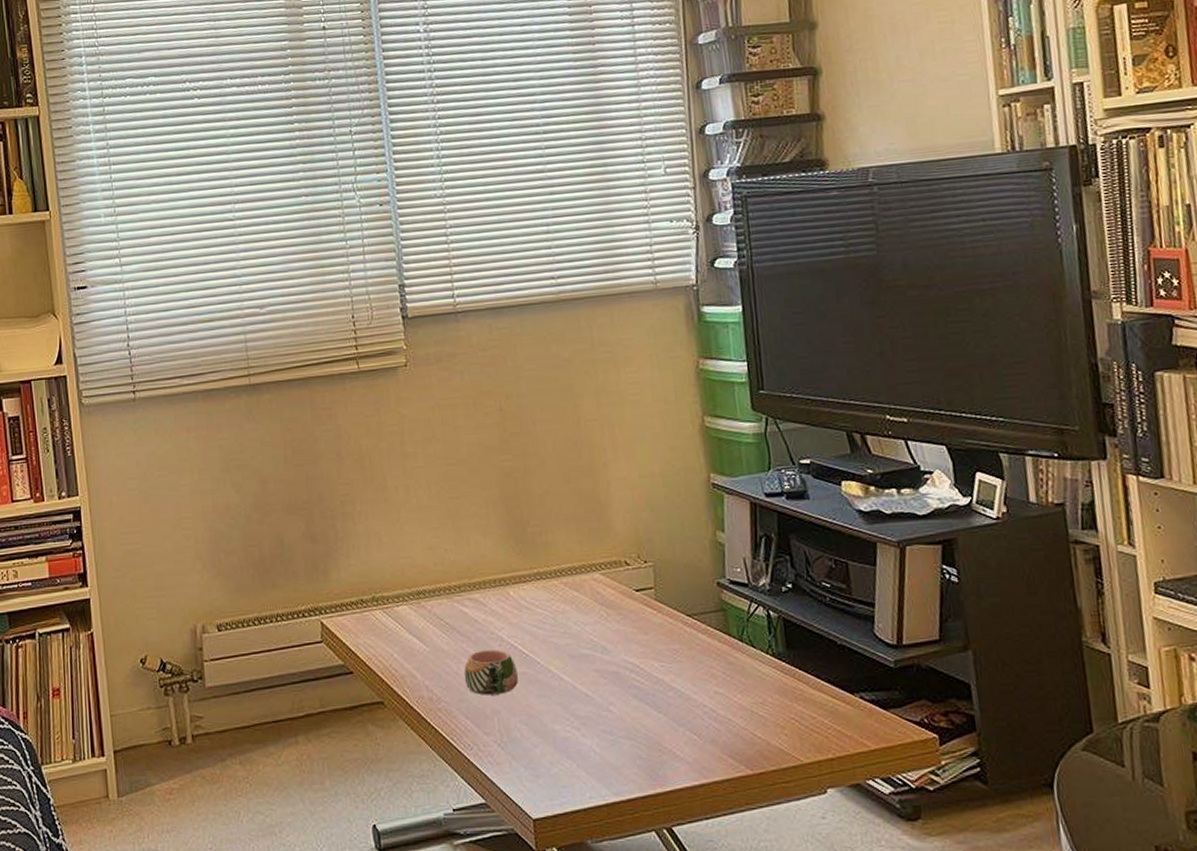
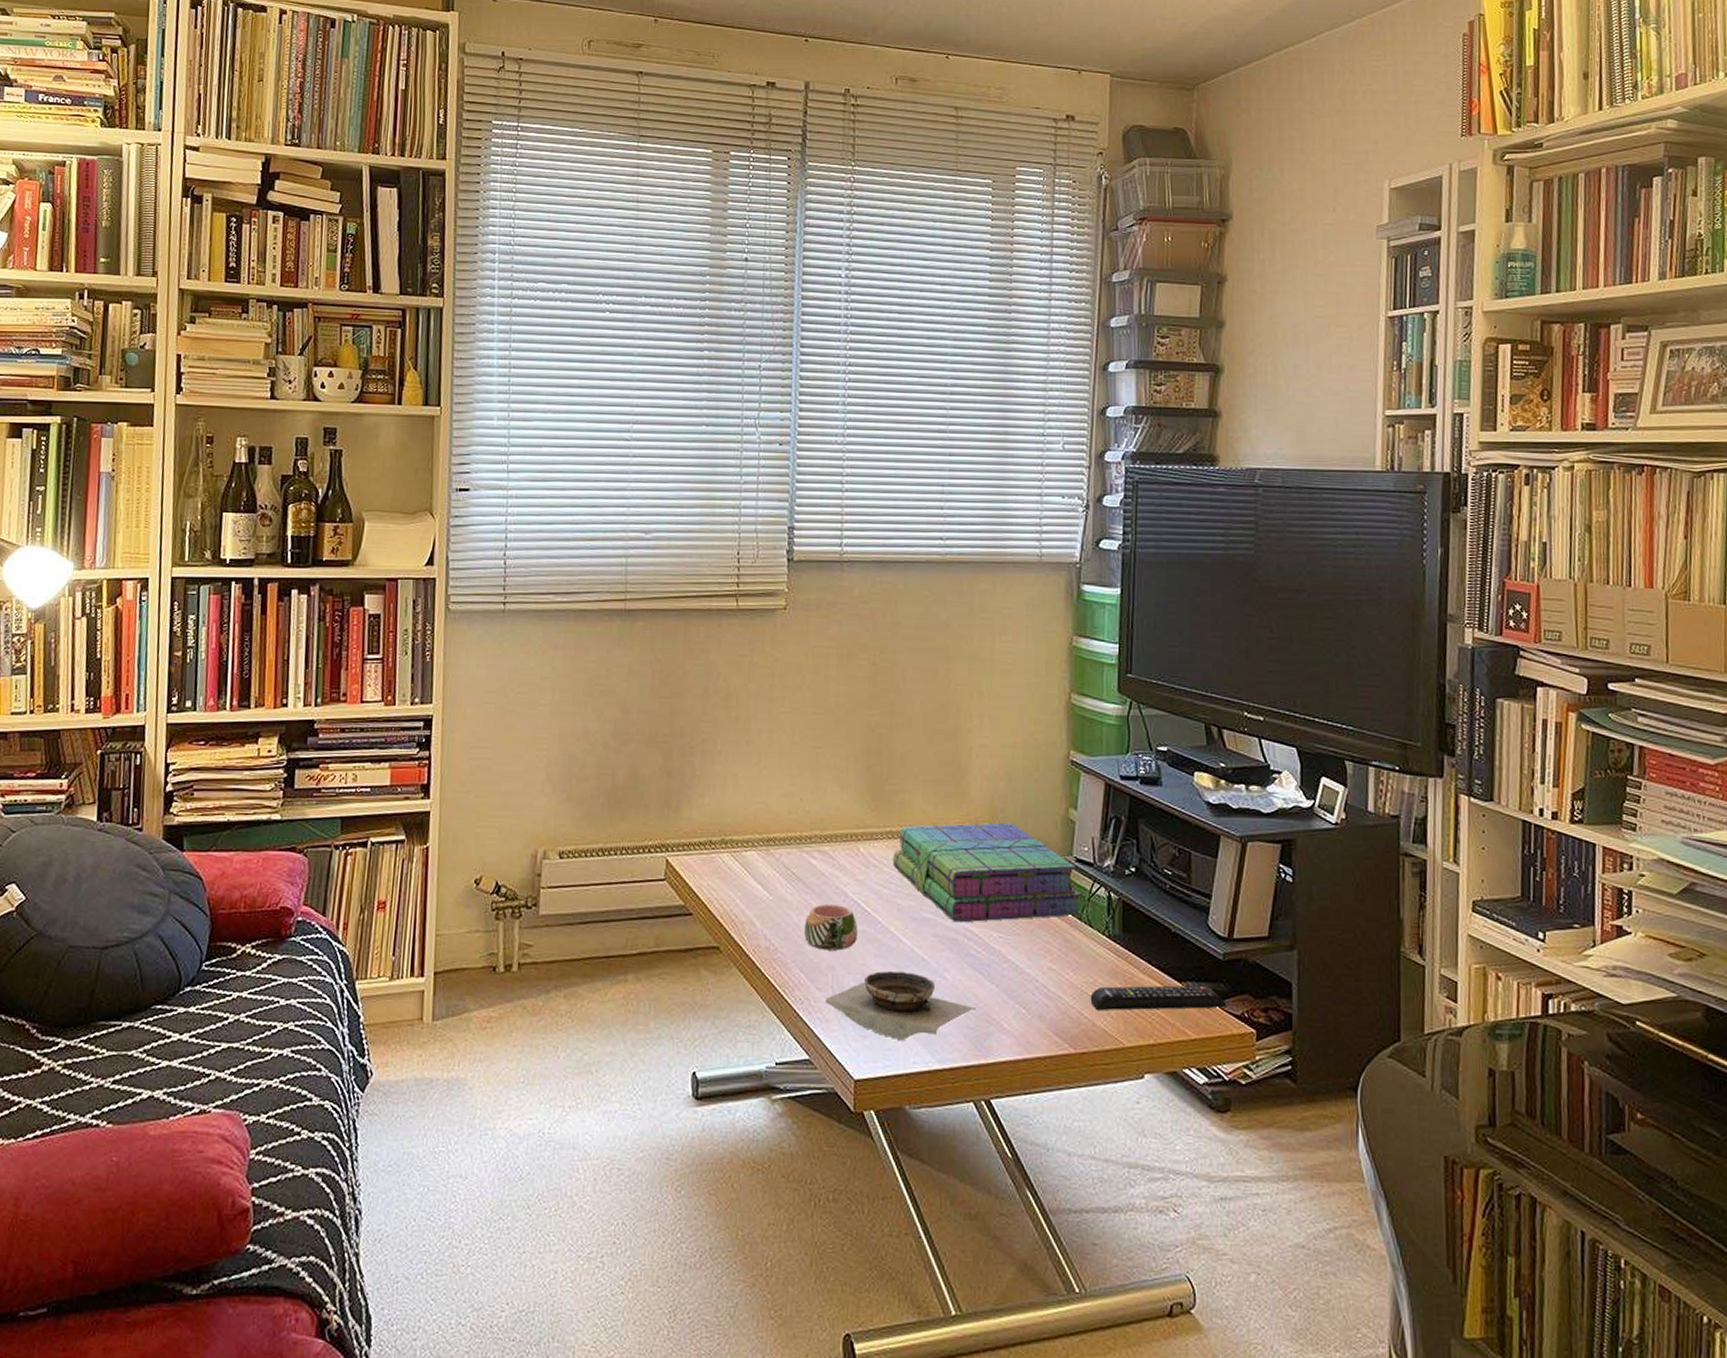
bowl: none [494,709,646,777] -> present [826,971,975,1041]
stack of books: none [543,551,744,656] -> present [892,822,1083,923]
remote control: none [761,694,905,729] -> present [1090,985,1227,1010]

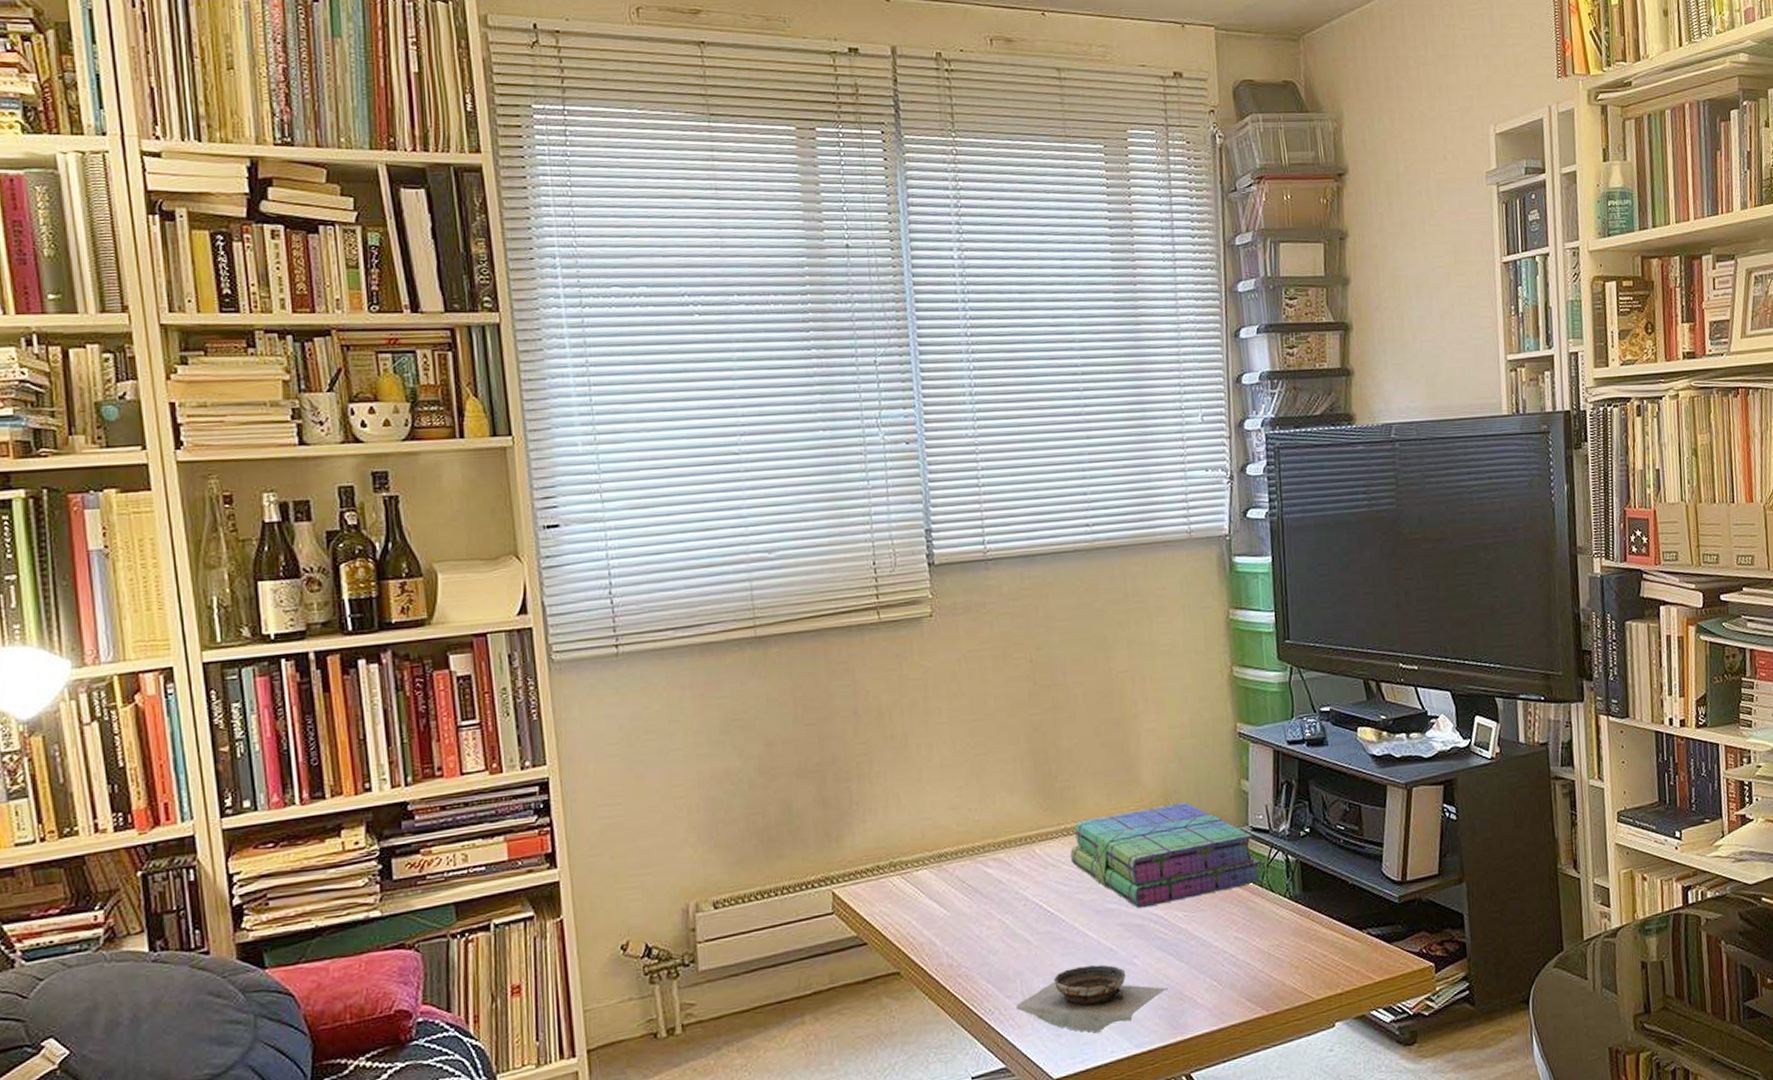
mug: present [803,903,857,951] -> none [986,909,1042,958]
remote control: present [1090,985,1227,1010] -> none [1277,929,1406,970]

